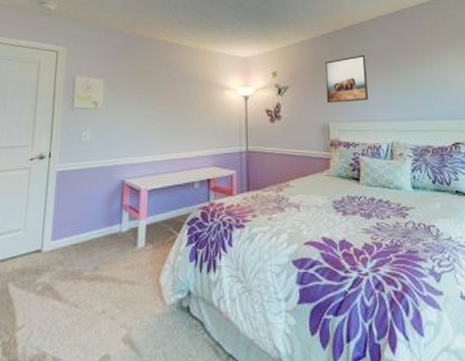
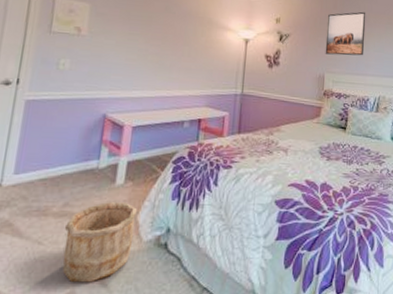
wooden bucket: none [96,265,158,345] -> present [62,202,137,282]

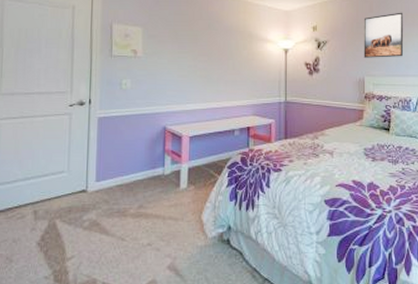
wooden bucket: present [62,202,137,282] -> none [141,204,200,272]

